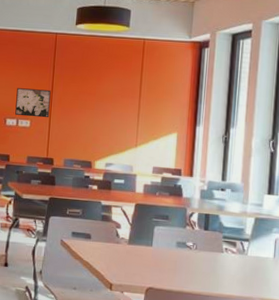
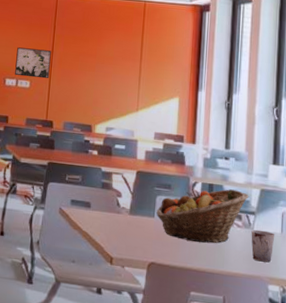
fruit basket: none [154,218,244,269] -> present [156,189,249,243]
cup: none [245,255,268,285] -> present [251,229,275,263]

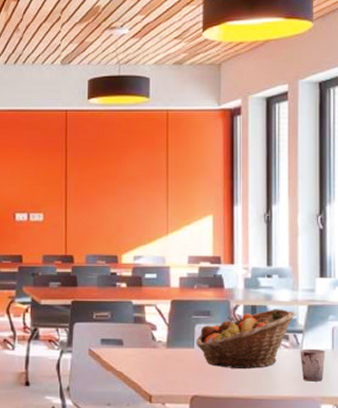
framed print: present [15,47,51,79] -> none [25,176,65,209]

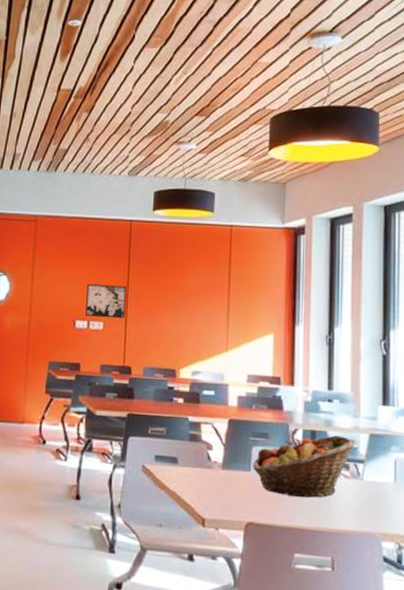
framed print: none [25,176,65,209] -> present [85,284,126,319]
cup: present [300,348,326,382] -> none [360,480,388,517]

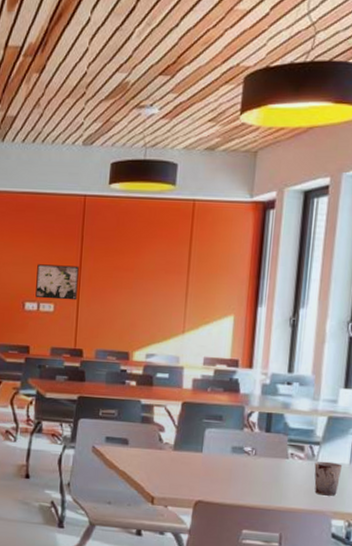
fruit basket: present [252,435,357,498] -> none [204,418,315,478]
cup: none [360,480,388,517] -> present [314,461,343,496]

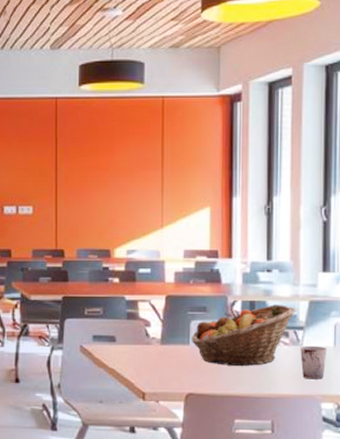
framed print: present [35,264,79,301] -> none [14,168,55,202]
fruit basket: none [204,418,315,478] -> present [191,305,297,367]

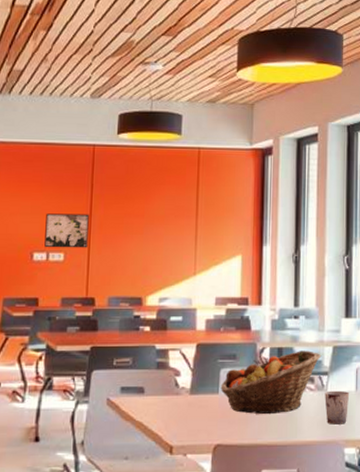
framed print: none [14,168,55,202] -> present [44,213,89,248]

